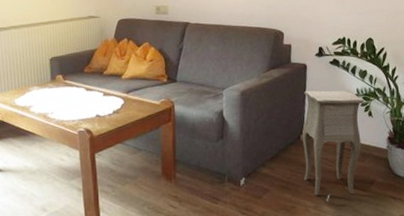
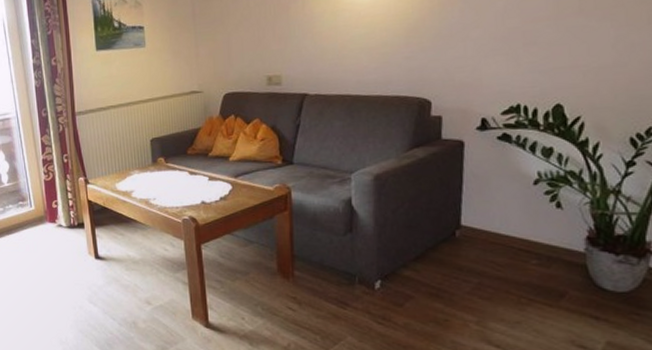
side table: present [302,90,364,202] -> none [458,173,549,317]

